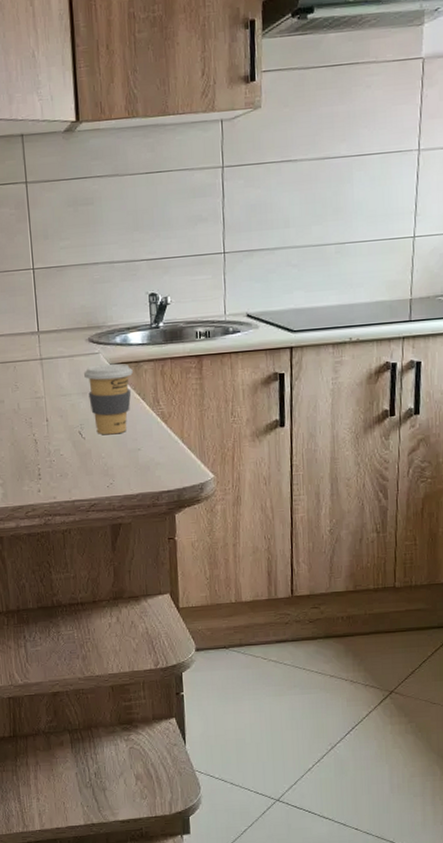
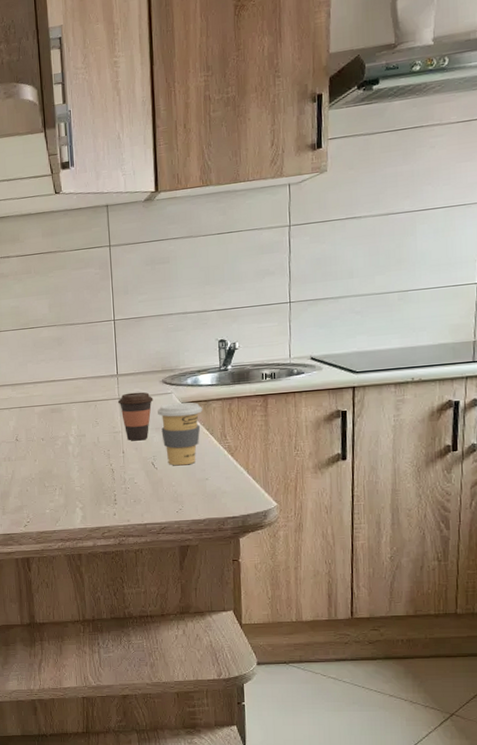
coffee cup: none [39,351,79,408] -> present [117,392,154,441]

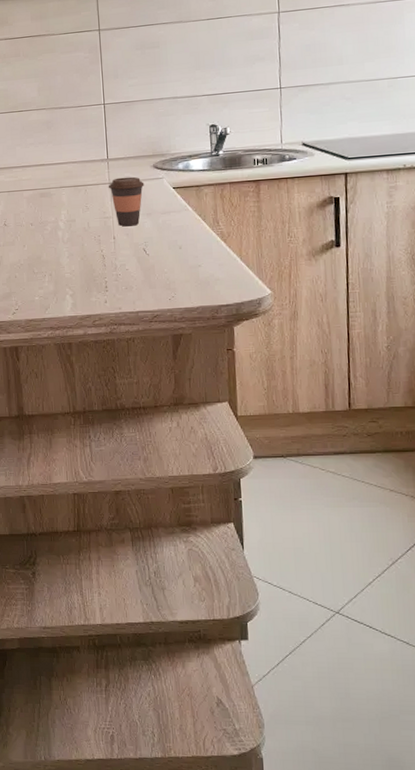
coffee cup: present [157,402,202,466] -> none [148,187,194,252]

